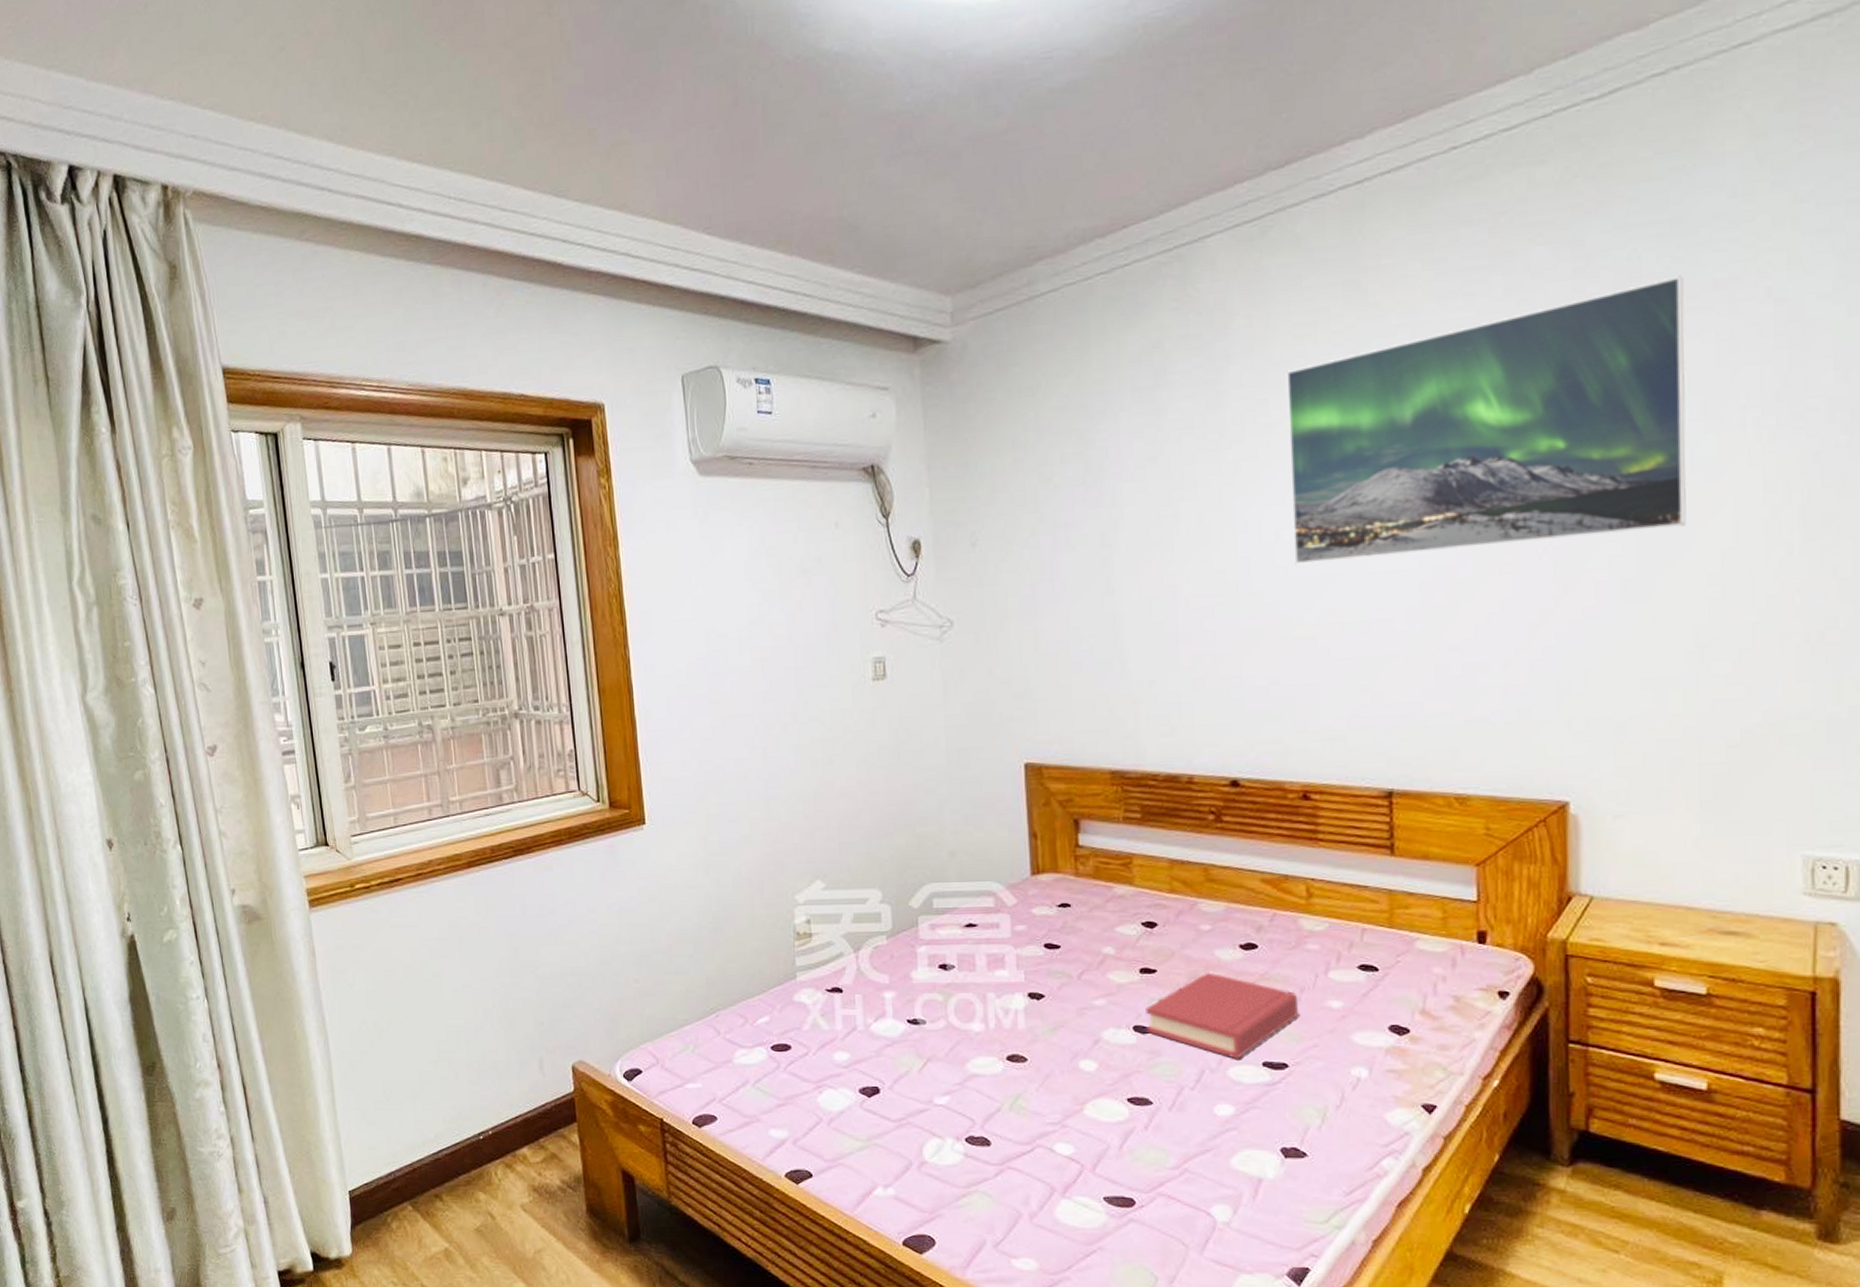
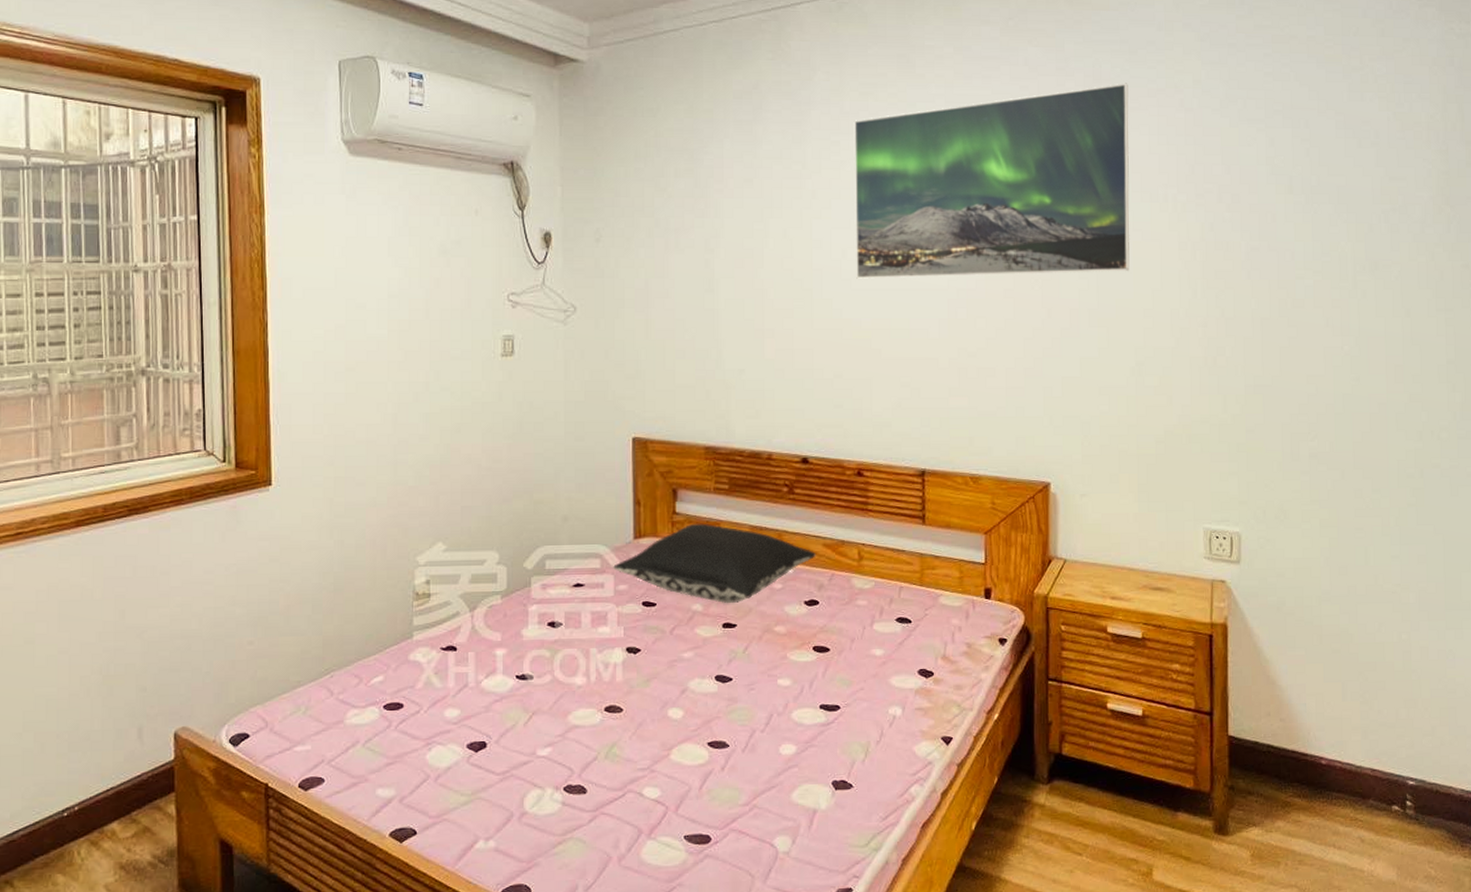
pillow: none [1009,856,1253,946] -> present [613,523,817,603]
hardback book: present [1145,972,1299,1059] -> none [726,626,850,703]

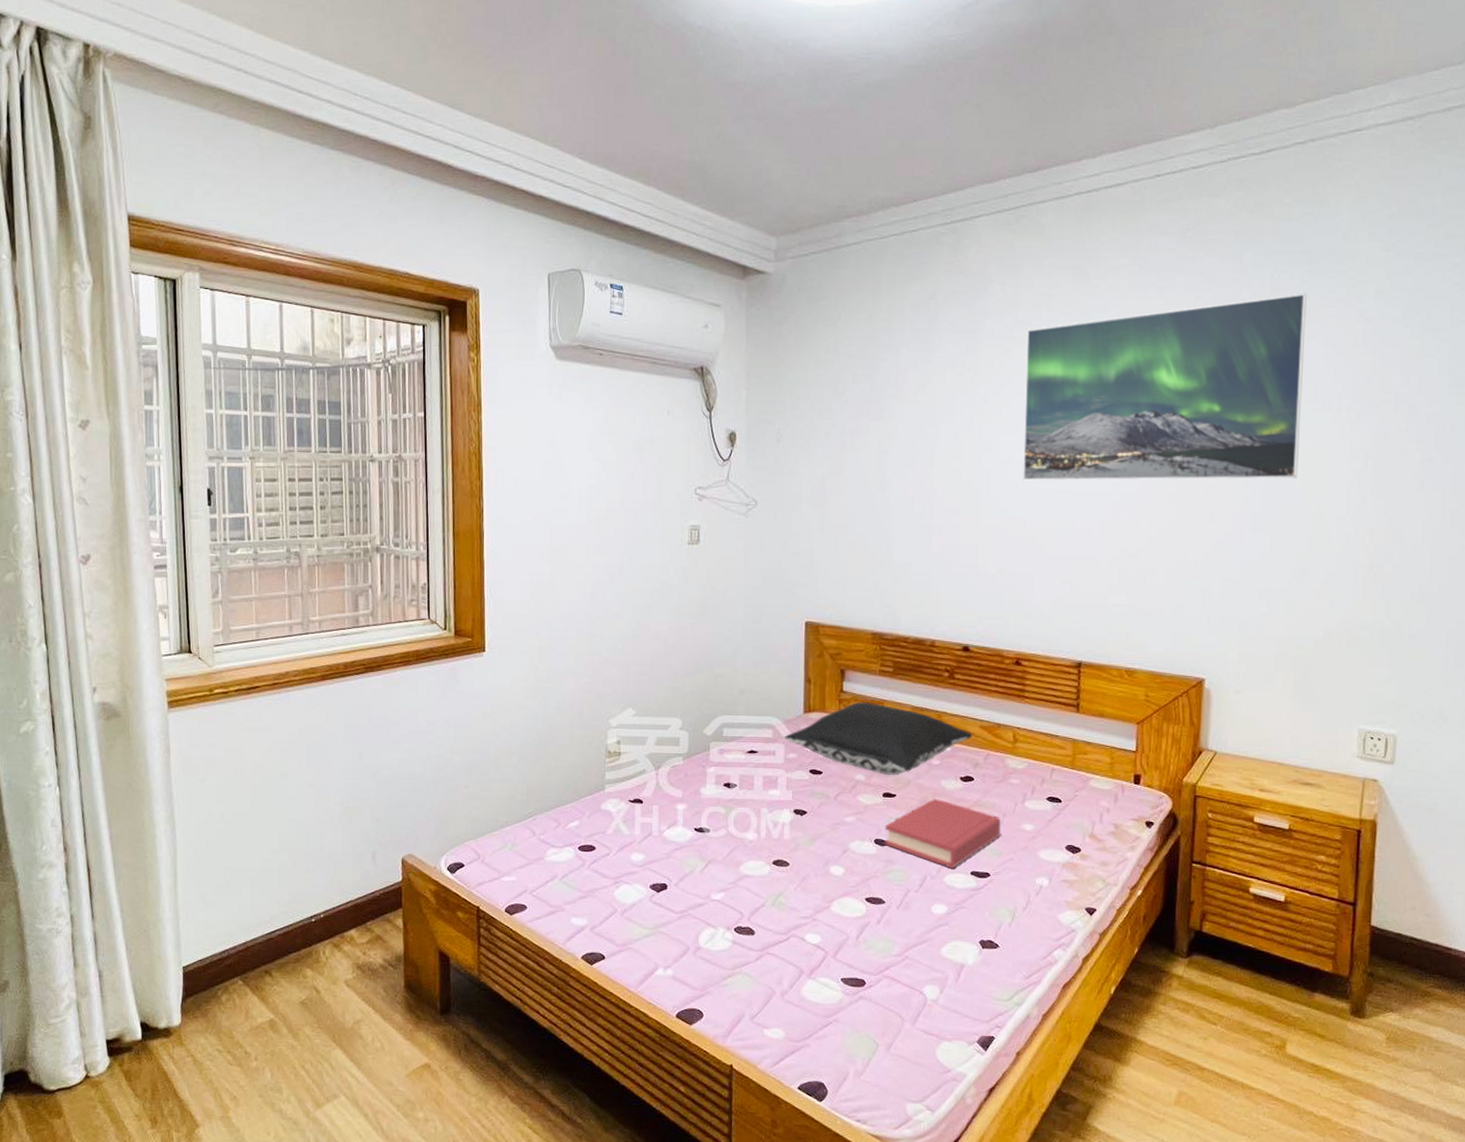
hardback book: none [726,626,850,703] -> present [885,798,1001,868]

